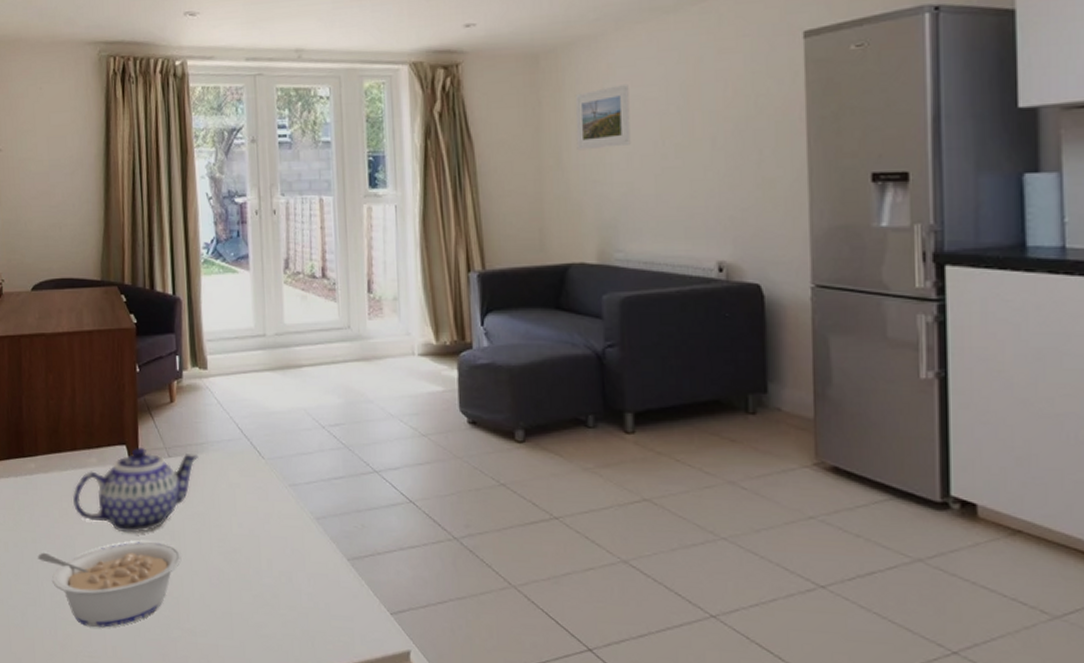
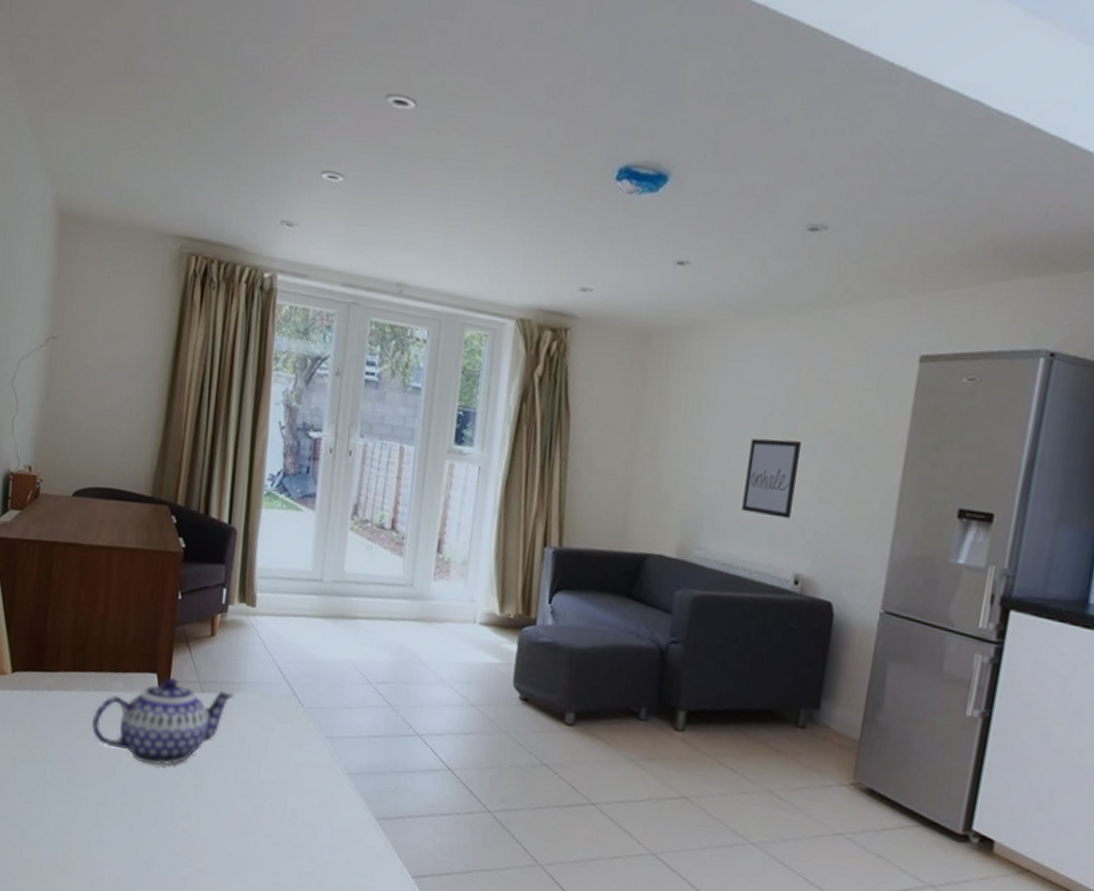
legume: present [38,541,182,628] -> none [46,772,203,857]
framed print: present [575,83,631,151] -> none [675,378,738,443]
wall art: none [651,133,703,209] -> present [741,438,802,519]

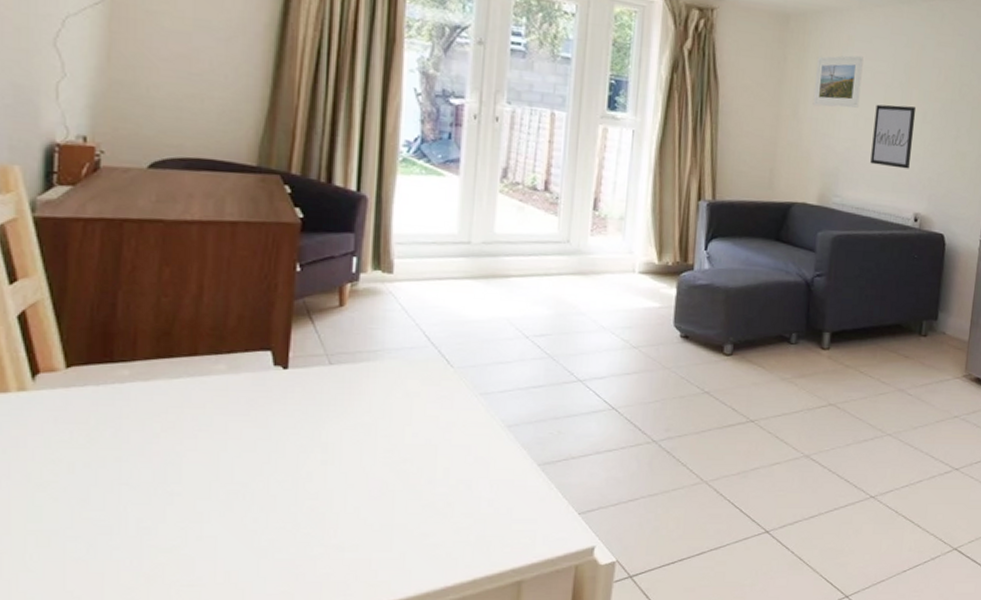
teapot: present [92,677,234,766] -> none [185,353,370,447]
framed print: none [675,378,738,443] -> present [812,55,864,108]

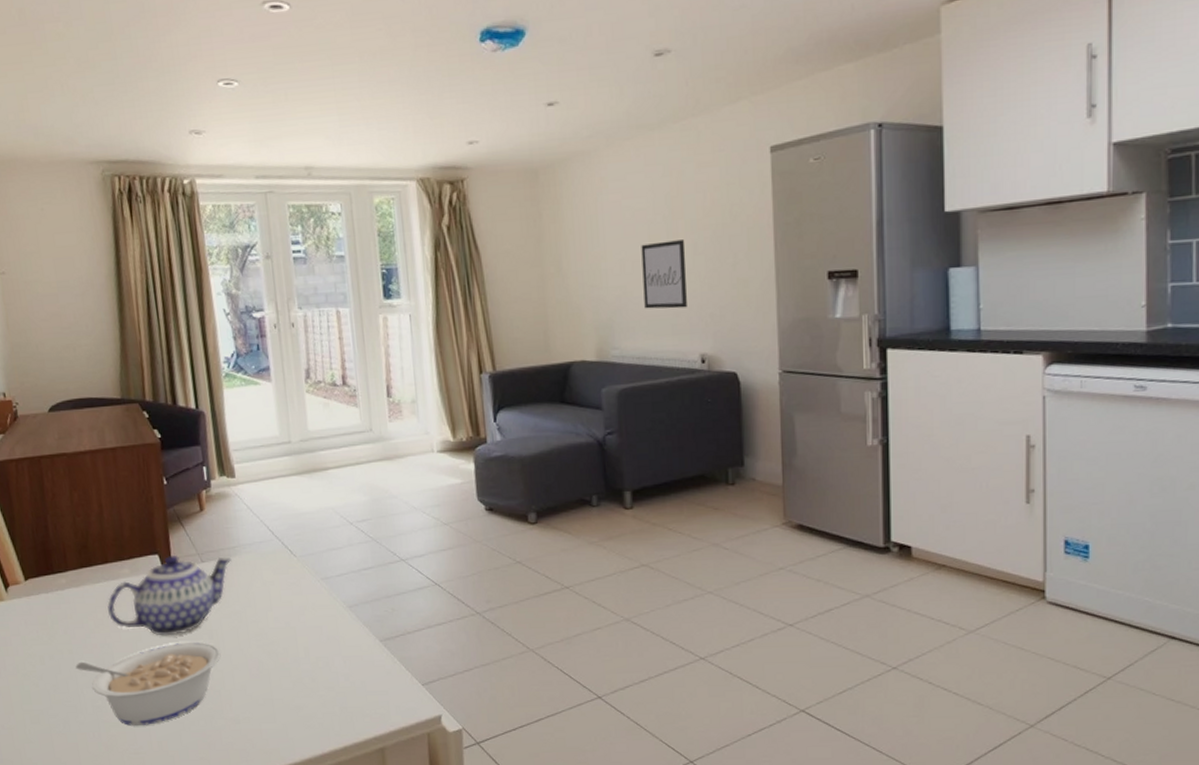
legume: none [121,455,334,552] -> present [75,641,221,726]
teapot: none [185,353,370,447] -> present [107,554,232,636]
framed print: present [812,55,864,108] -> none [572,195,623,259]

